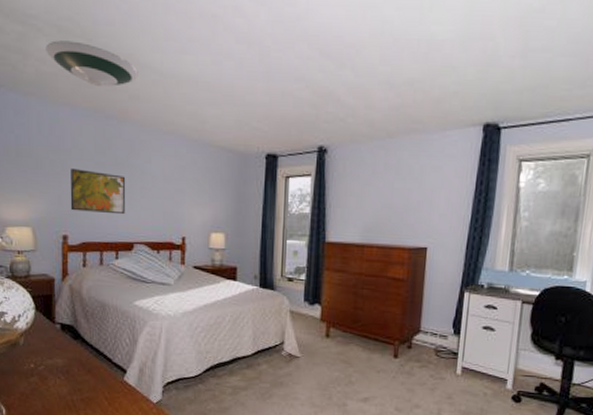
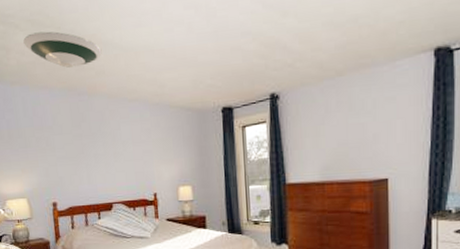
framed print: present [70,167,126,215] -> none [54,142,103,180]

